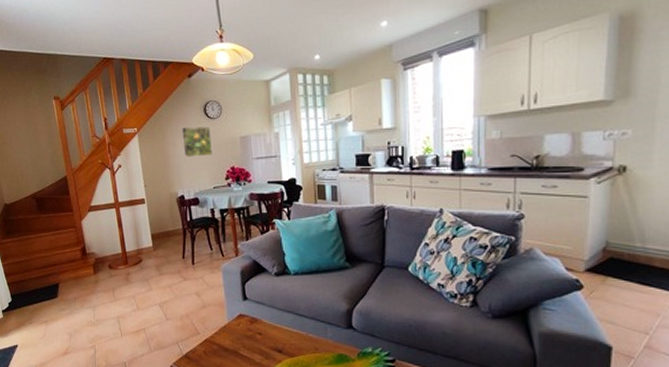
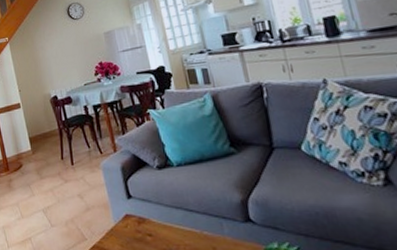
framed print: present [181,127,212,157] -> none [48,27,80,59]

